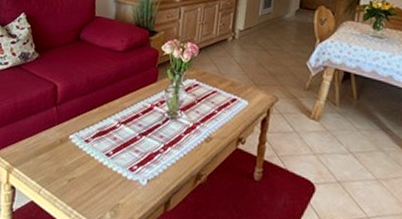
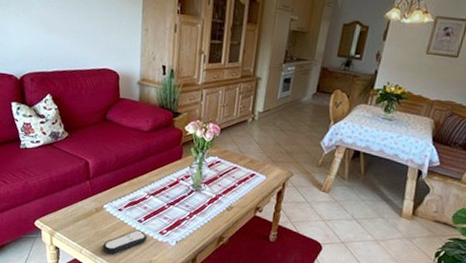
remote control: none [64,165,116,196] -> present [102,230,147,254]

